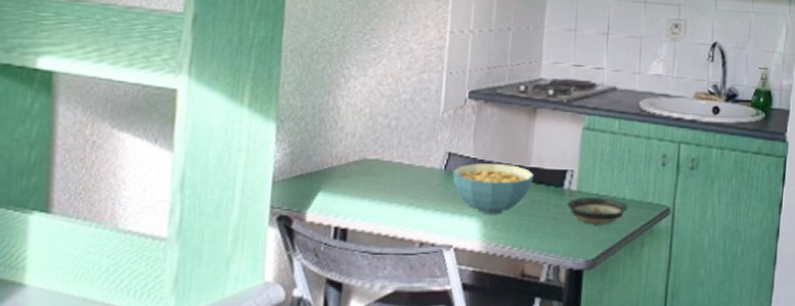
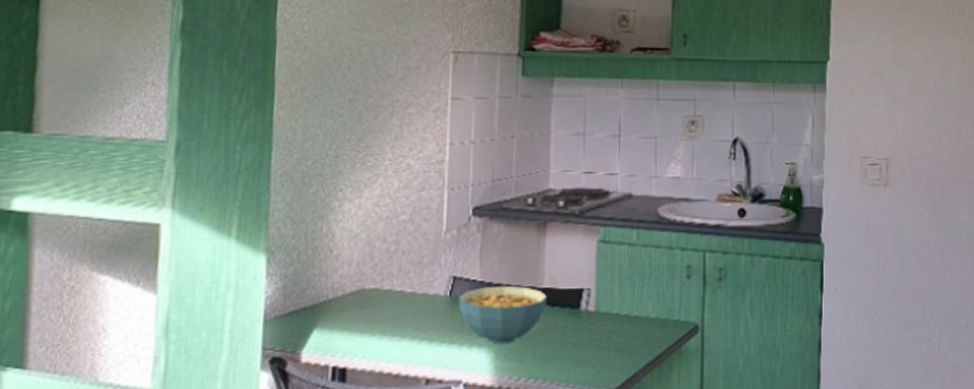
saucer: present [567,196,627,225] -> none [585,317,651,349]

